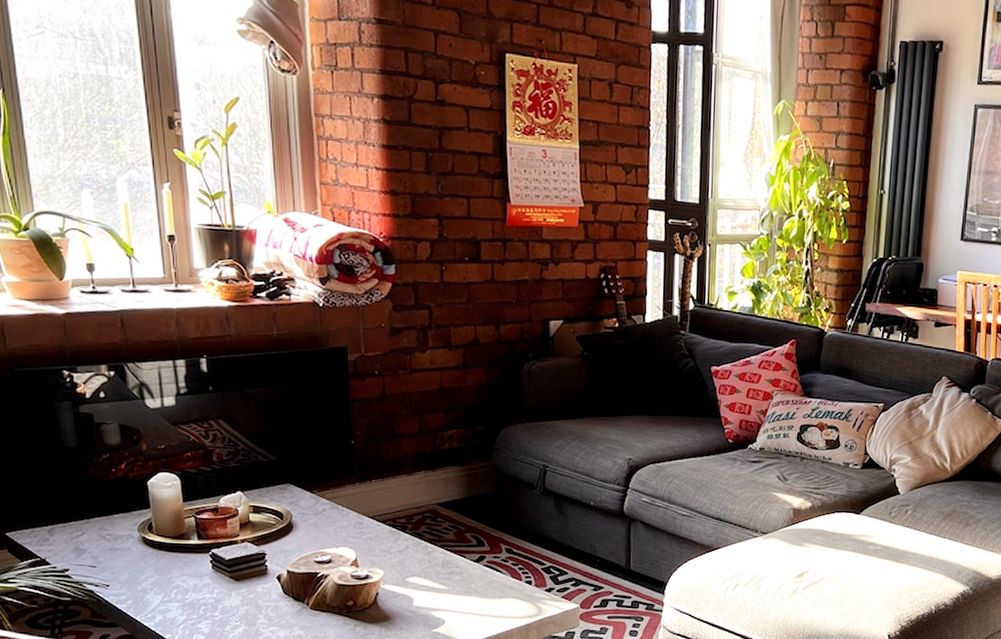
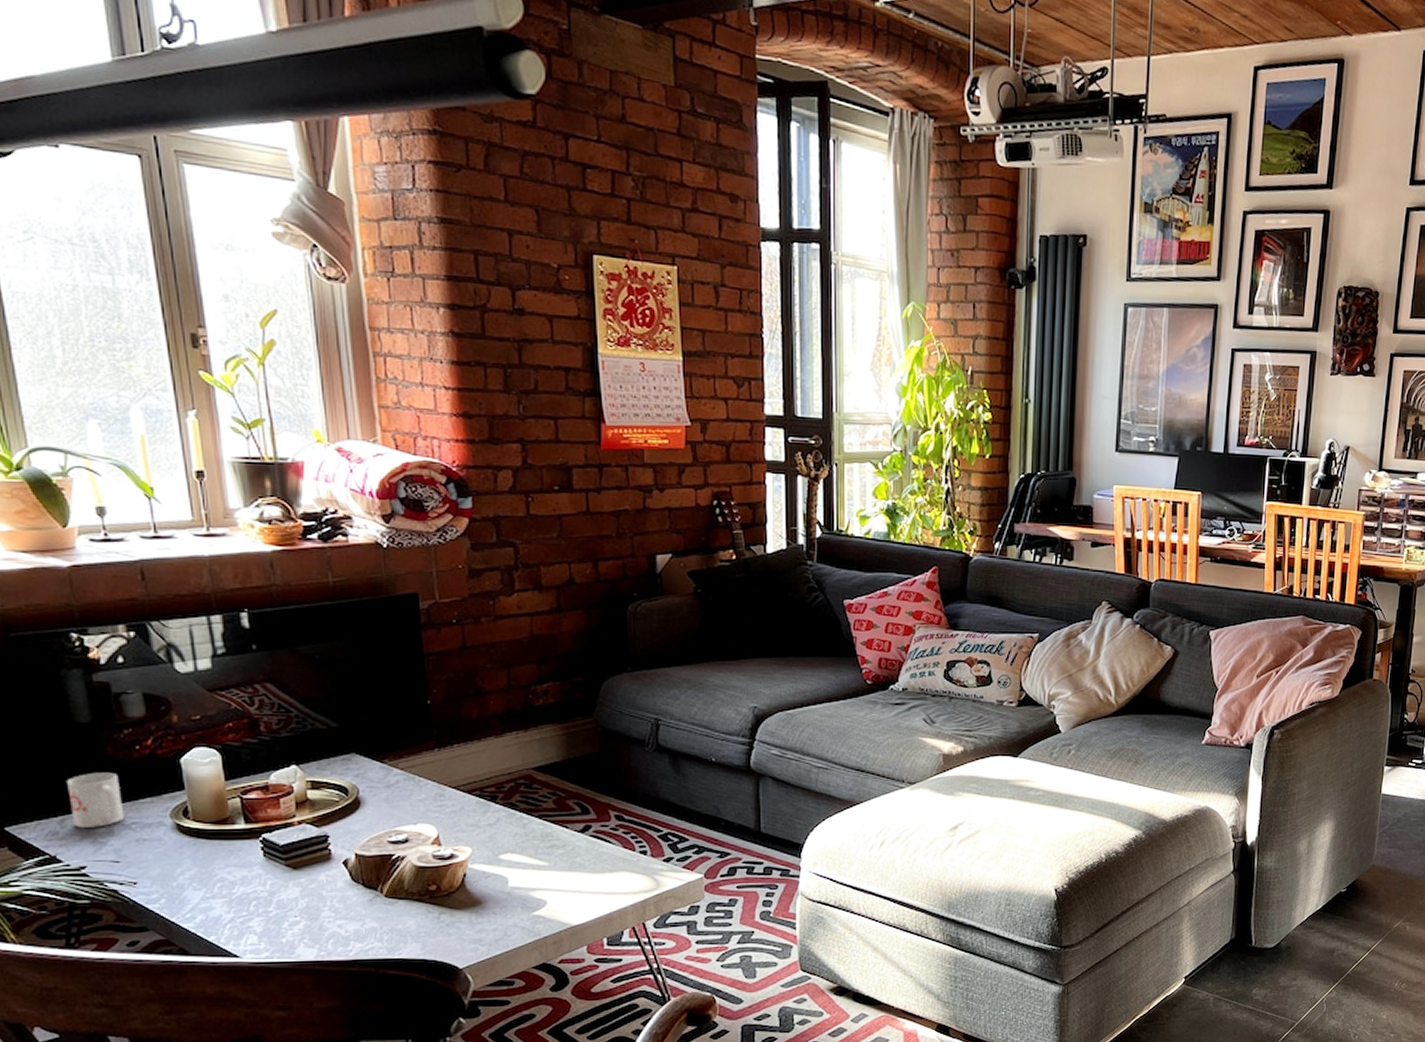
mug: none [56,490,101,537] -> present [67,772,125,828]

